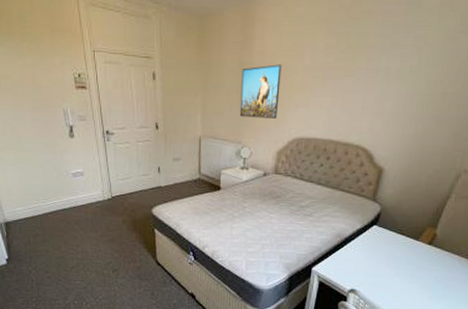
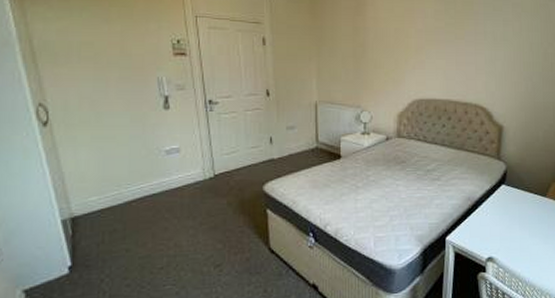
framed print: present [239,64,282,119] -> none [356,29,396,81]

